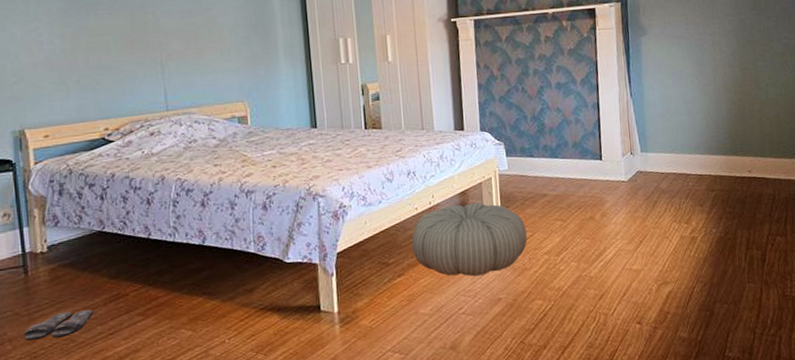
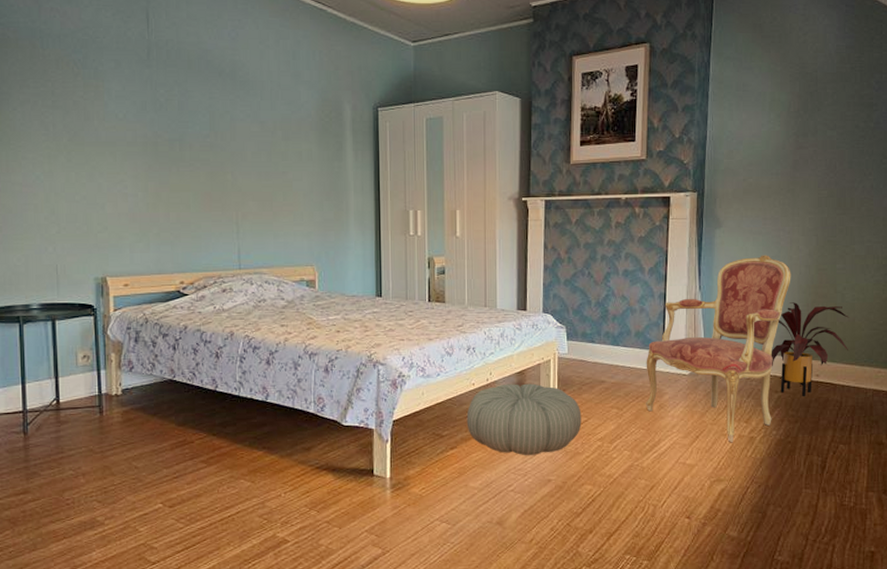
slippers: present [23,310,93,341] -> none [96,452,160,476]
armchair: none [585,58,717,245] -> present [645,255,791,443]
house plant: none [704,102,776,193] -> present [771,302,849,396]

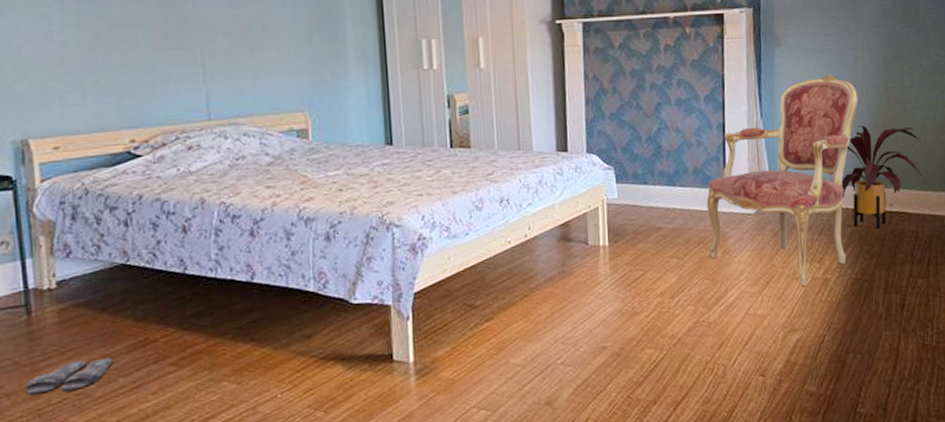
slippers: none [96,452,160,476] -> present [25,358,114,395]
pouf: present [466,383,582,455] -> none [503,236,638,321]

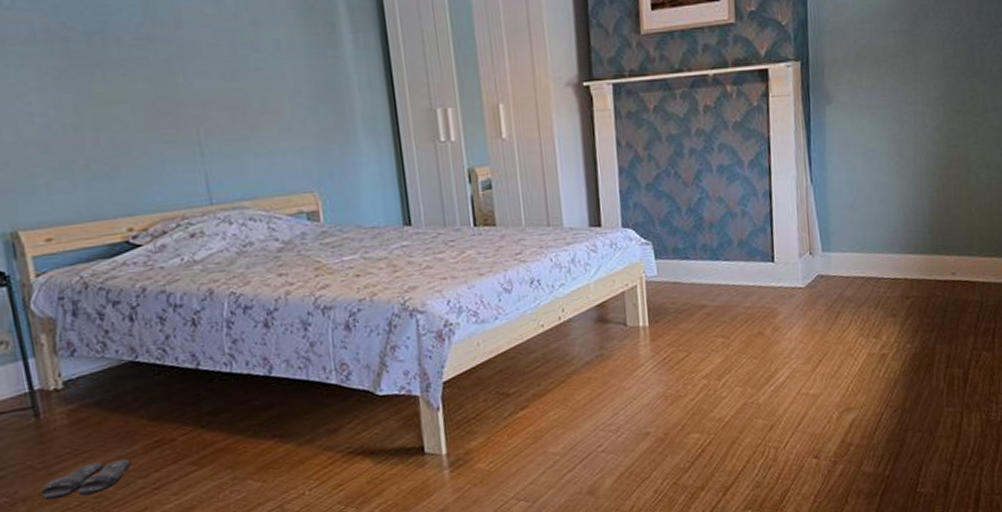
armchair: present [706,74,858,287] -> none [753,133,918,364]
house plant: present [841,126,921,229] -> none [899,188,987,300]

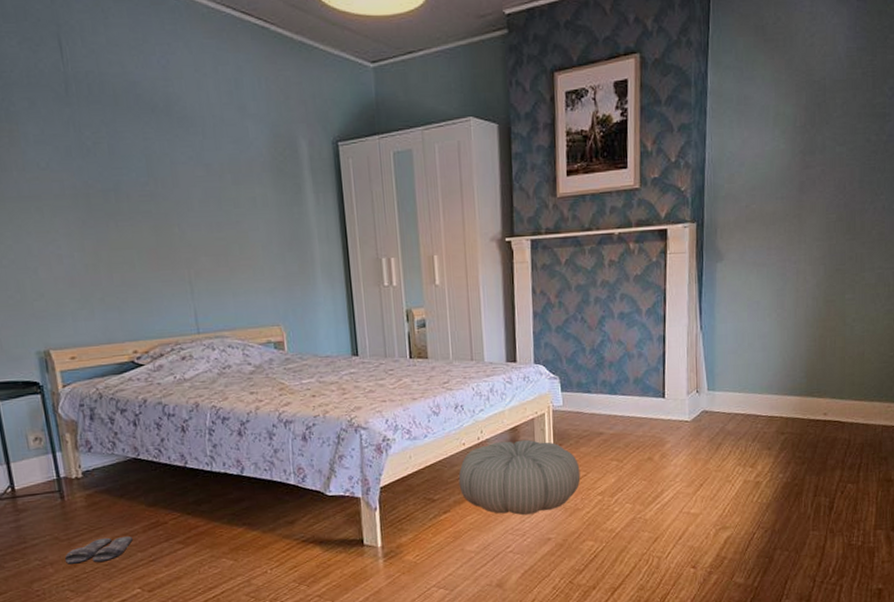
pouf: none [537,317,682,407] -> present [458,439,581,515]

